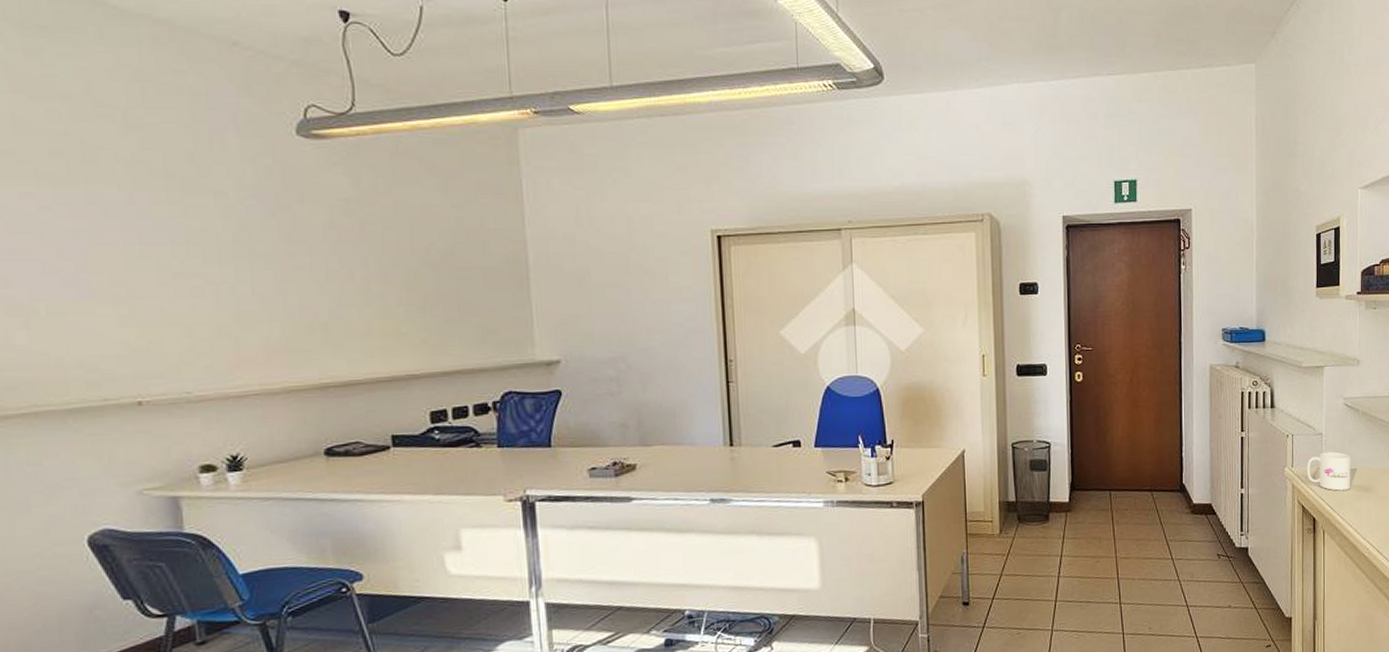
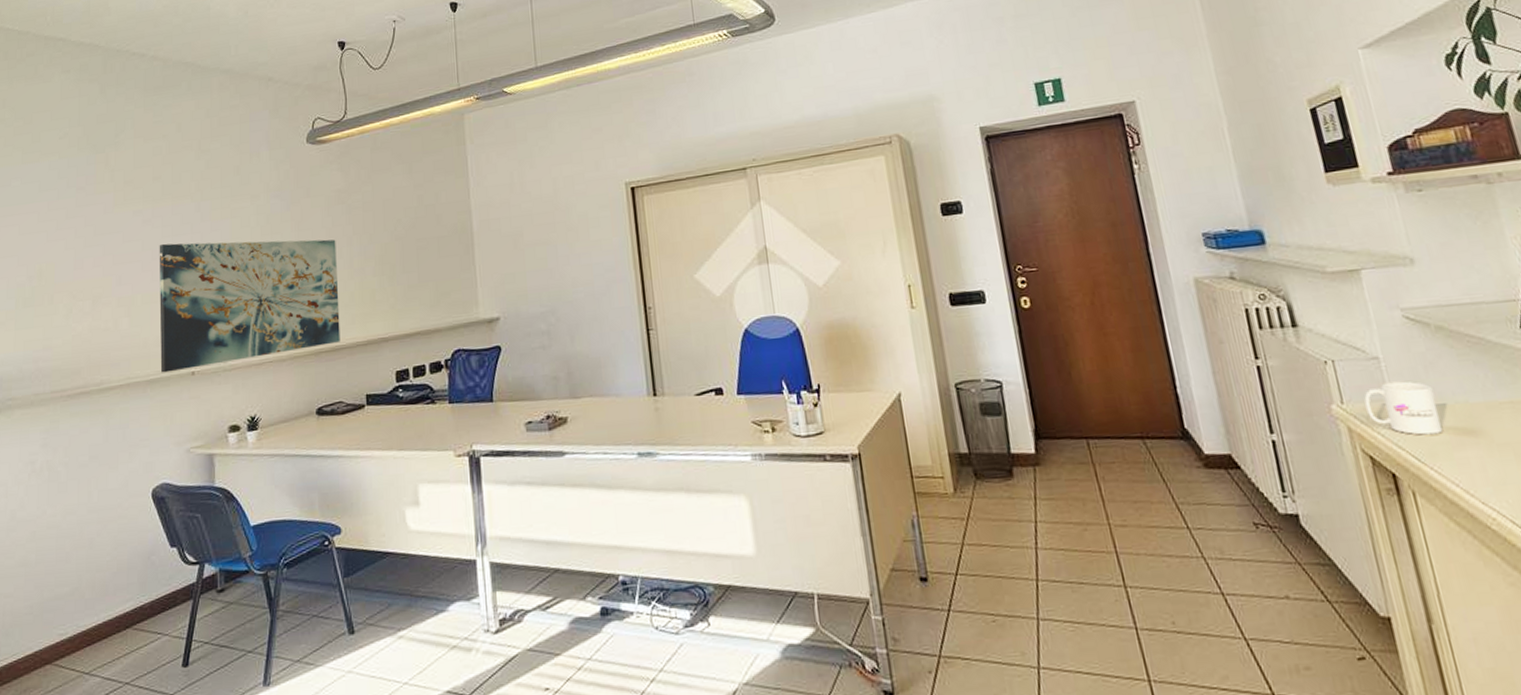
wall art: none [69,240,355,401] -> present [159,239,340,373]

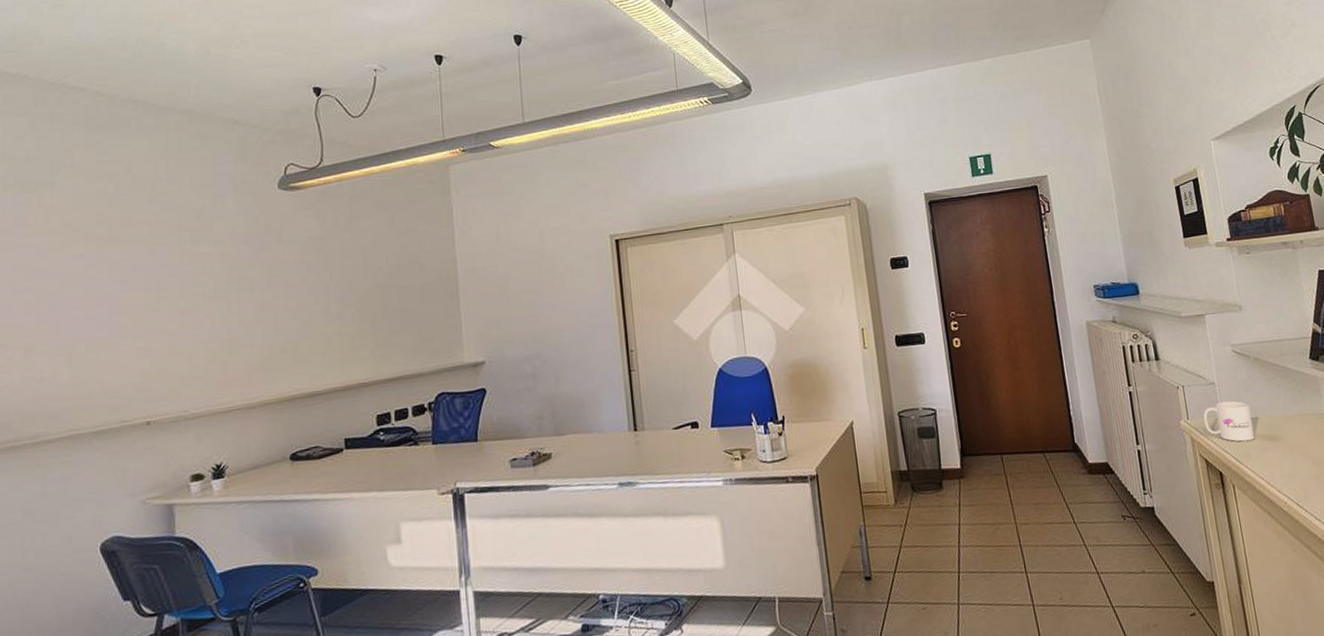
wall art: present [159,239,340,373] -> none [106,286,317,424]

